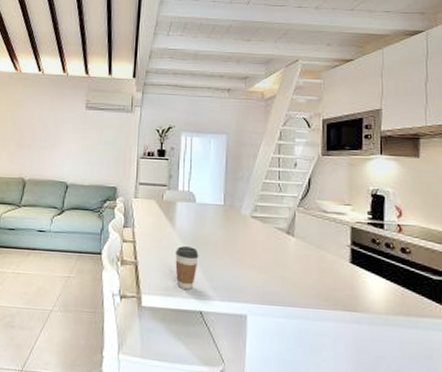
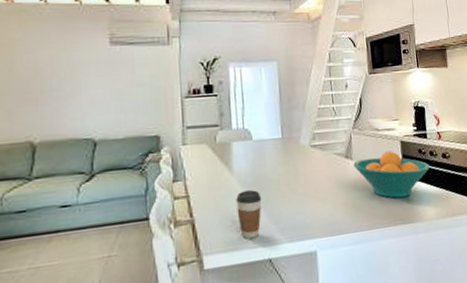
fruit bowl: none [294,235,384,284] -> present [353,151,430,199]

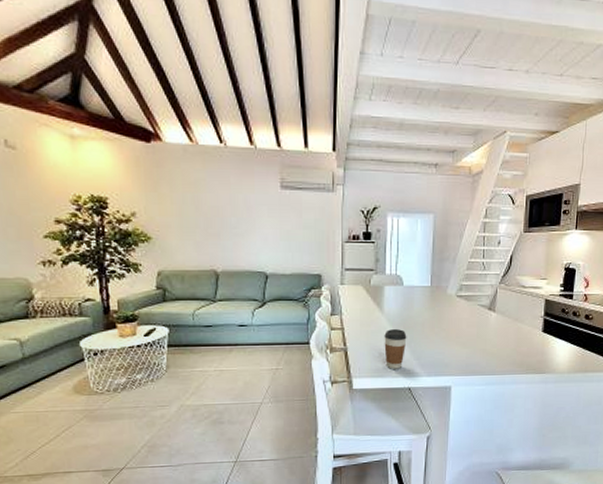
fruit bowl: present [353,151,430,199] -> none [495,308,570,350]

